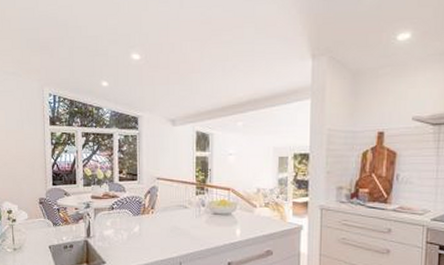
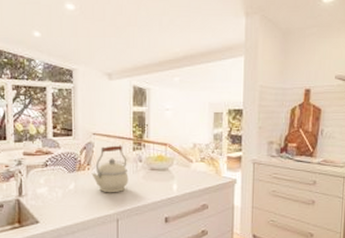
kettle: none [155,189,192,237] -> present [91,145,129,193]

